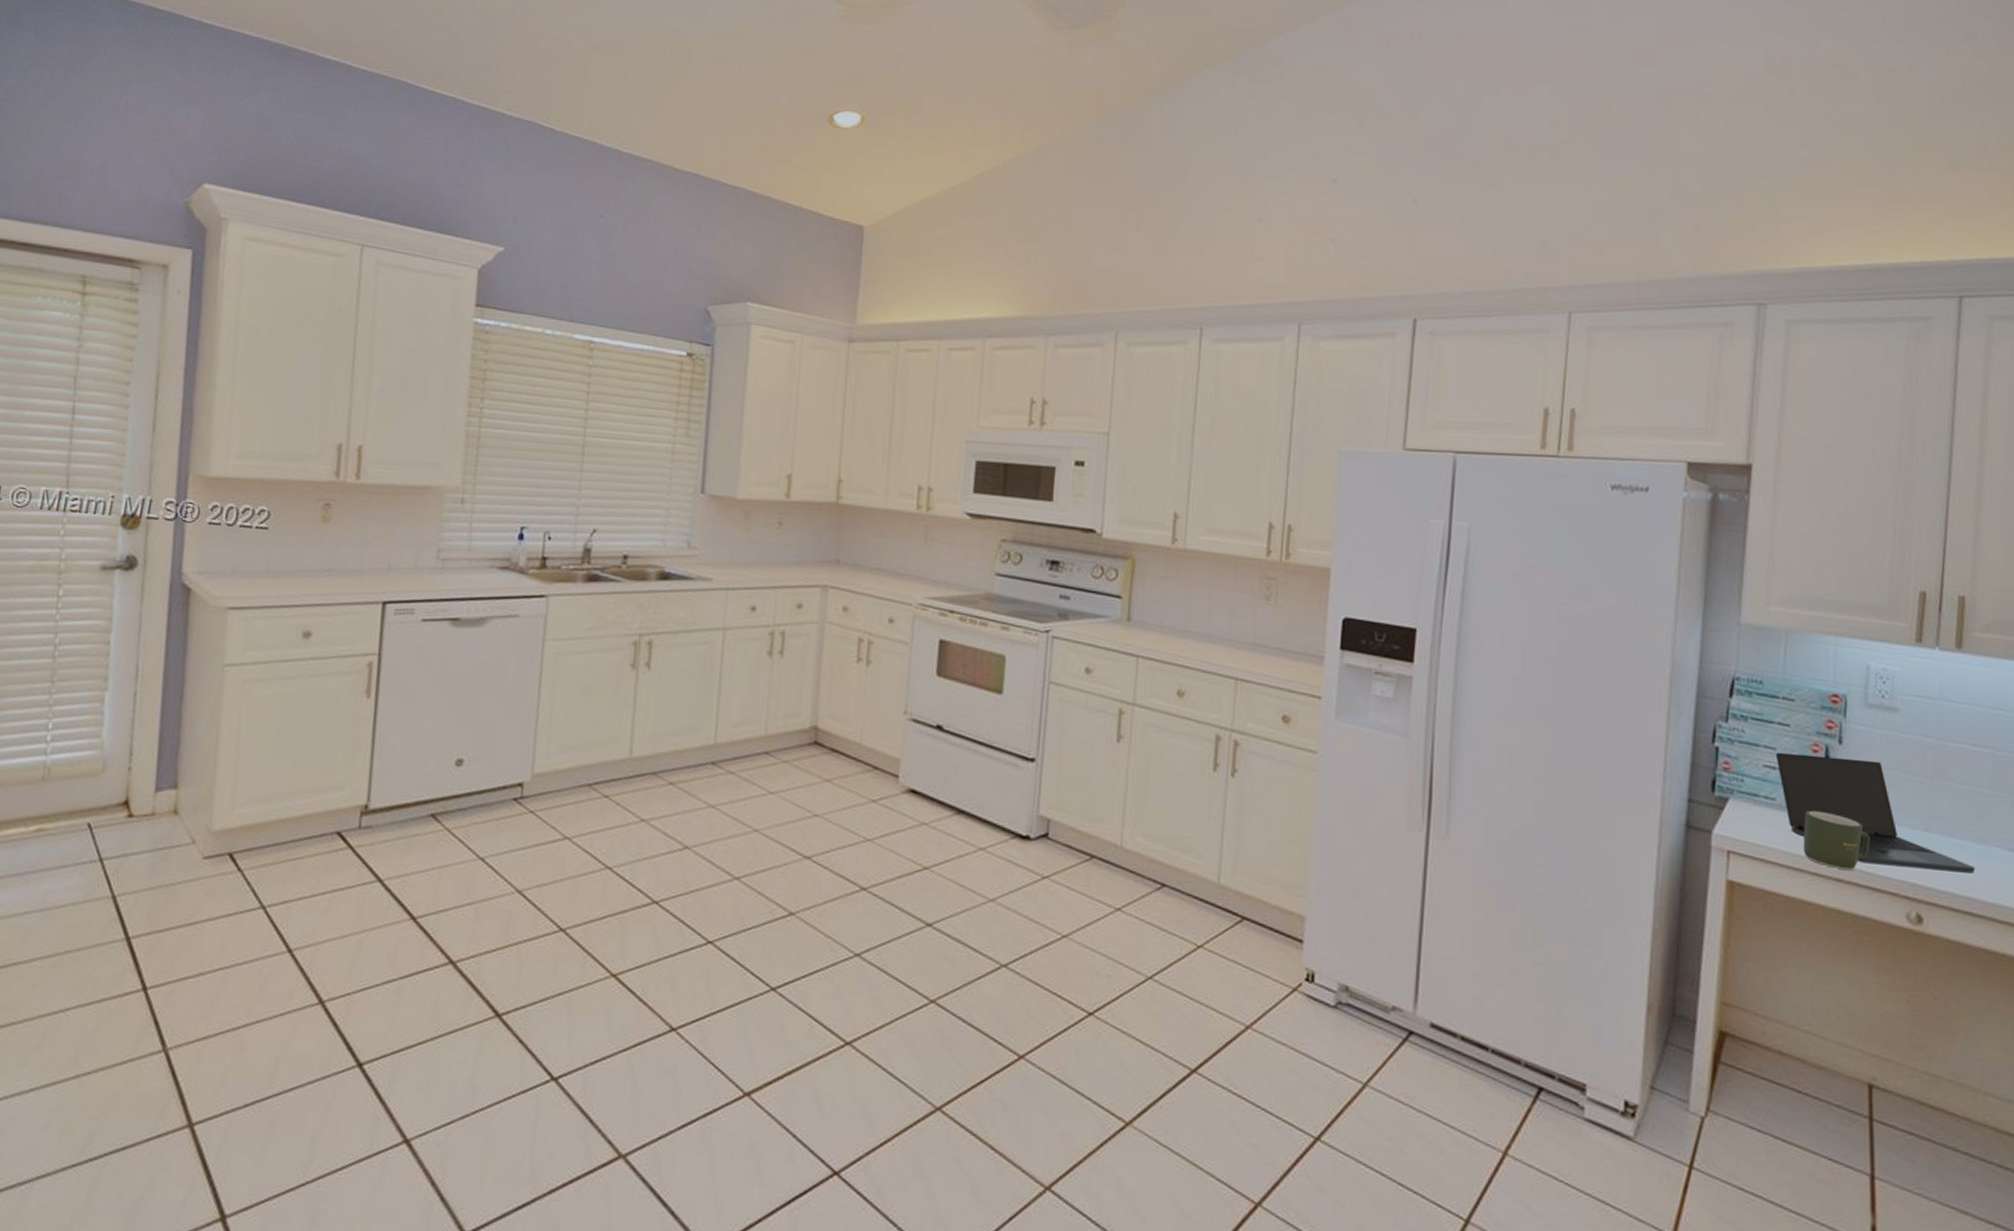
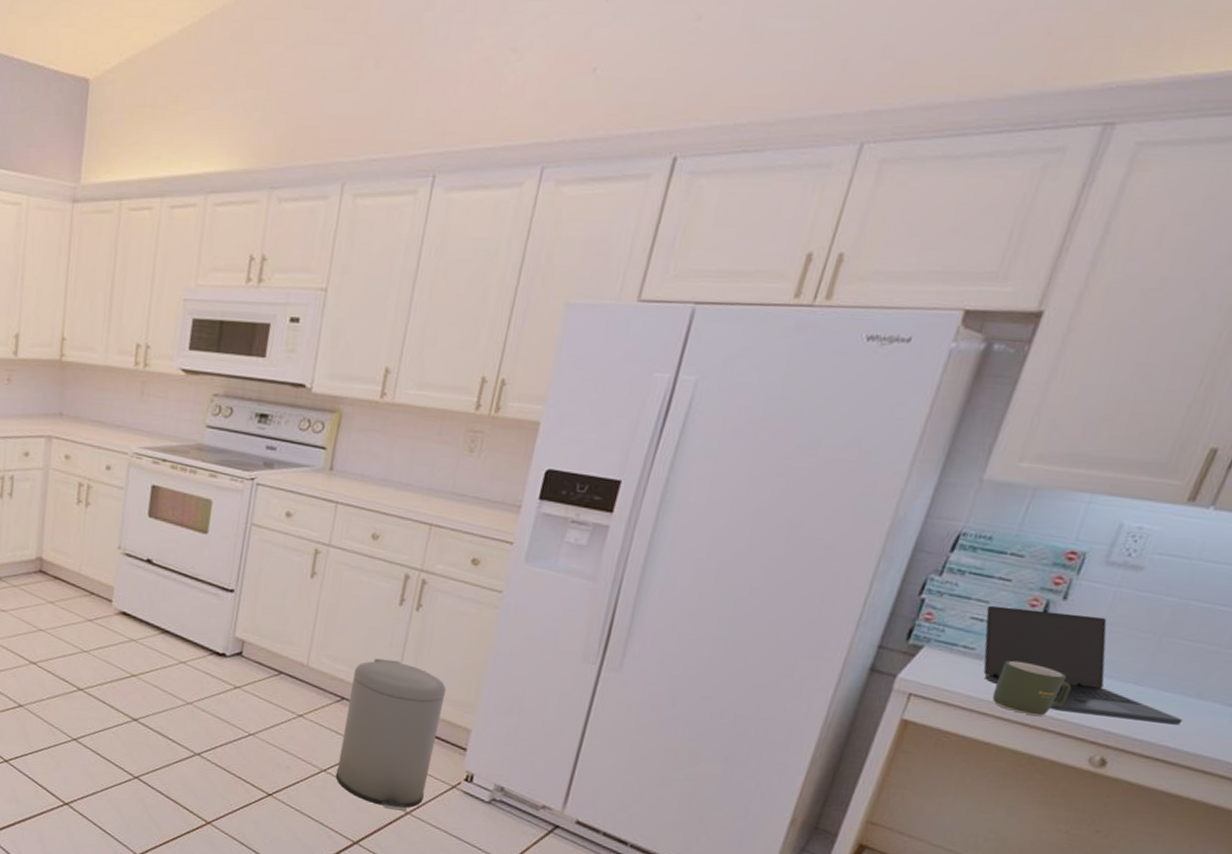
pedal bin: none [1163,834,1273,1025] -> present [335,658,446,811]

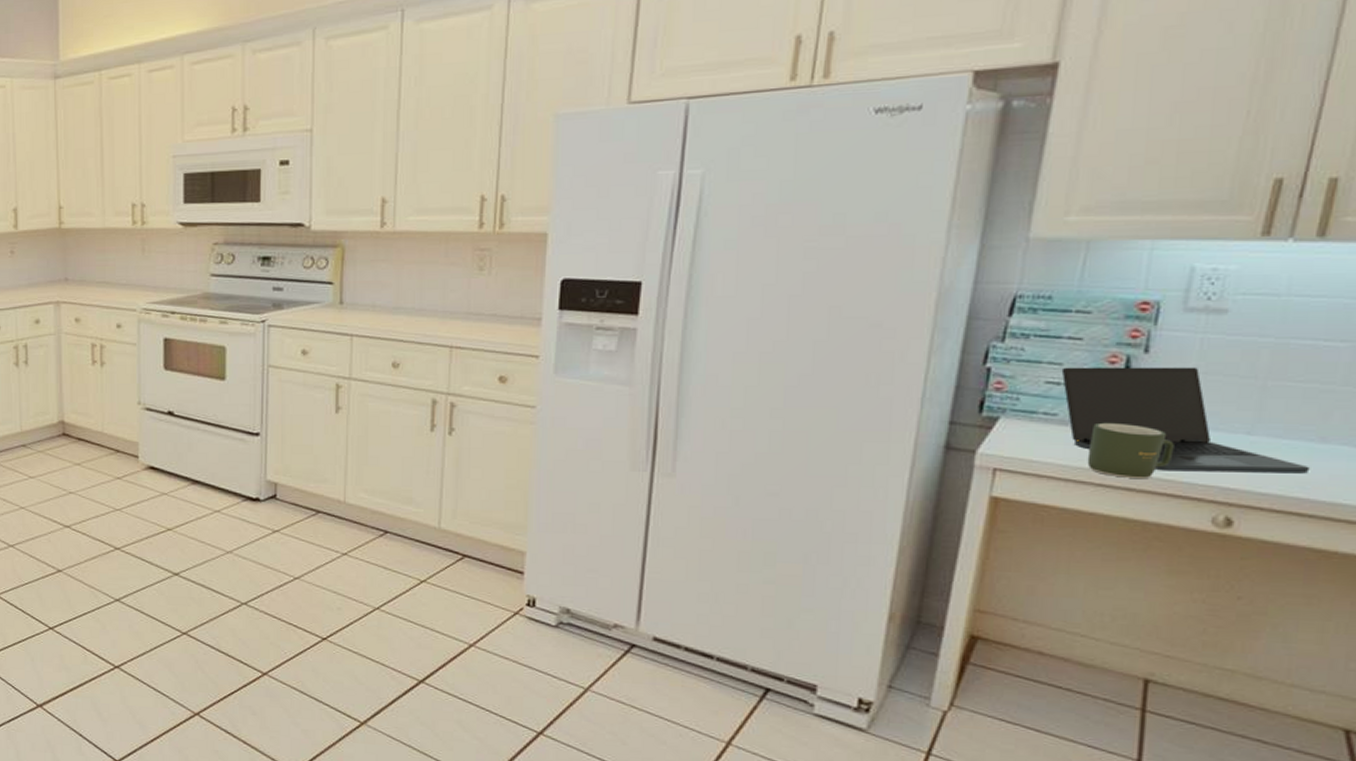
pedal bin: present [335,658,446,811] -> none [390,487,492,644]

